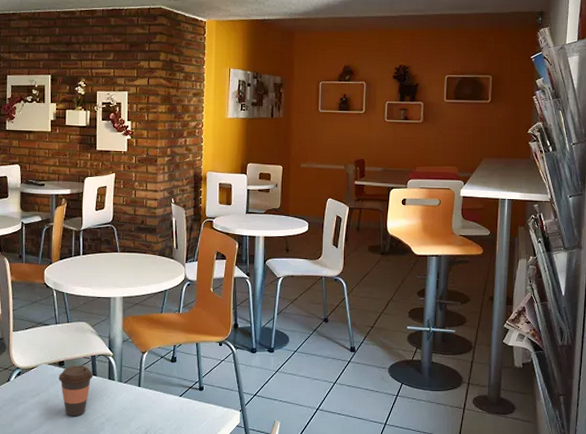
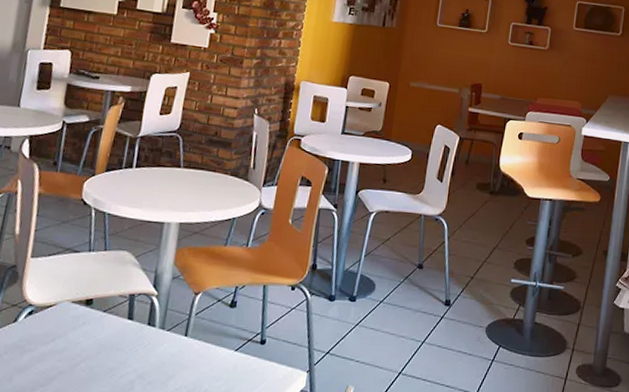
coffee cup: present [58,365,94,417] -> none [82,305,129,372]

